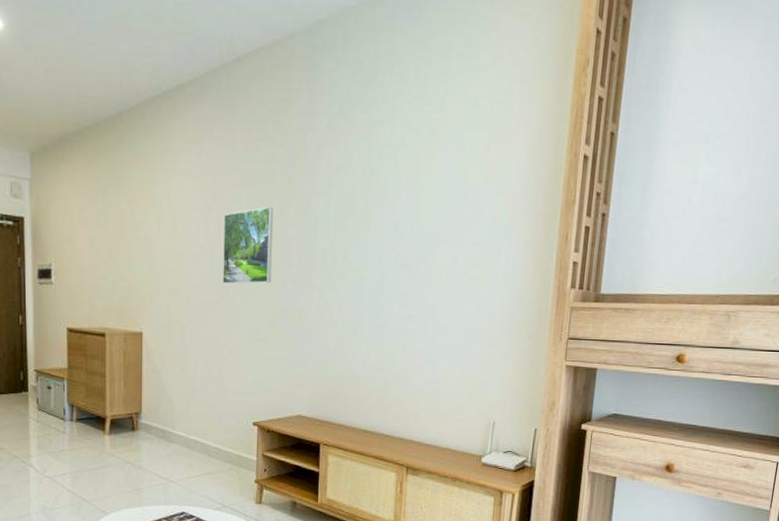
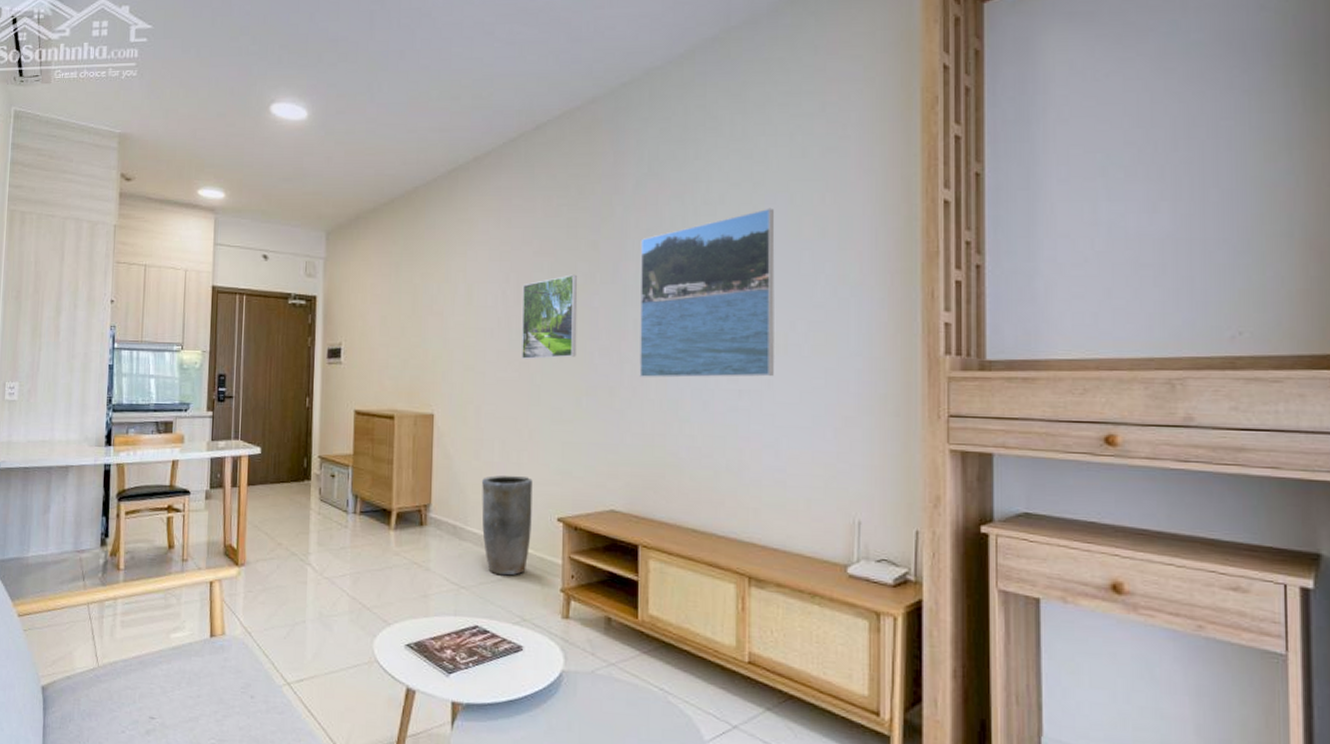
vase: none [186,386,232,471] -> present [481,475,533,576]
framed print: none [326,153,446,304] -> present [639,208,775,378]

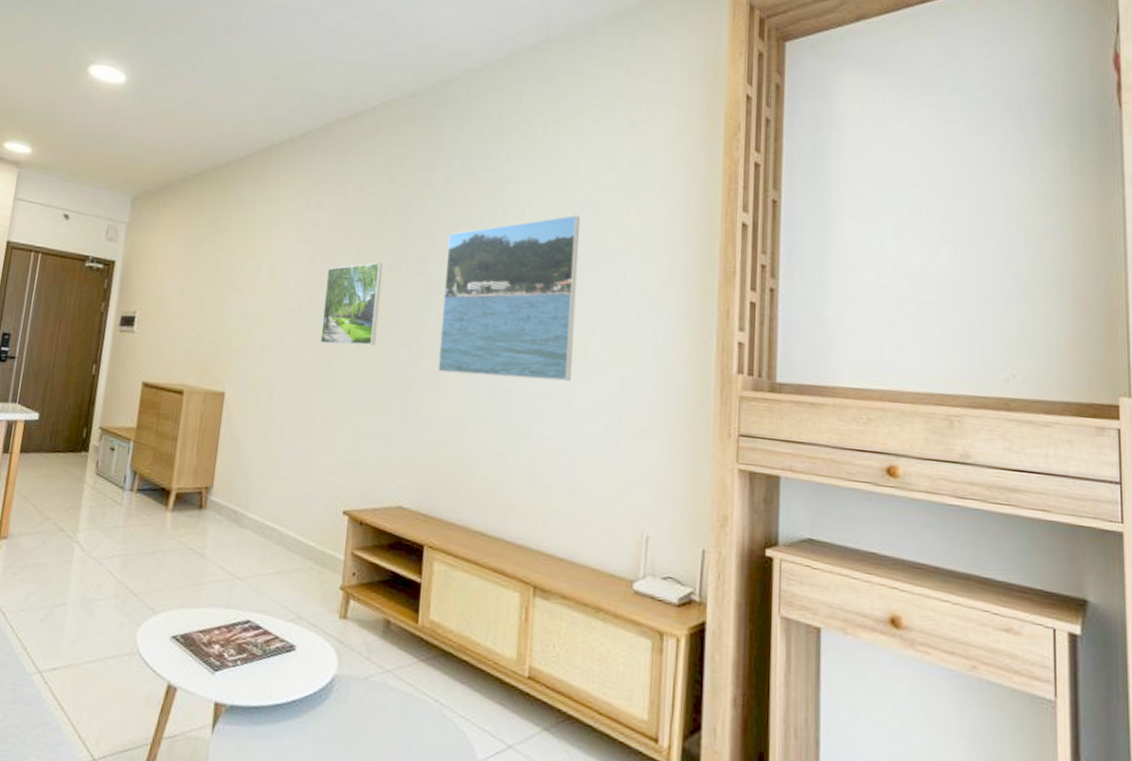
vase: present [481,475,533,576] -> none [264,461,321,569]

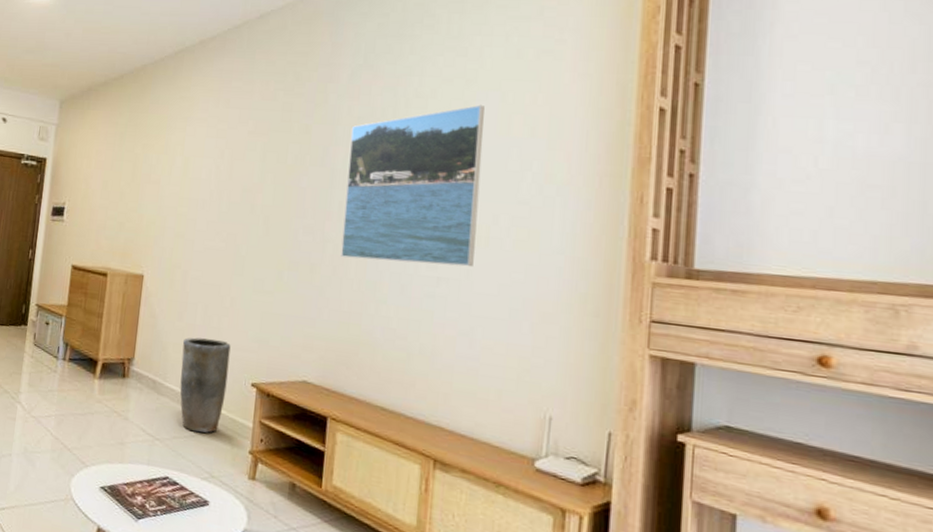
vase: none [264,461,321,569] -> present [179,337,231,433]
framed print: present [320,262,383,346] -> none [229,155,288,233]

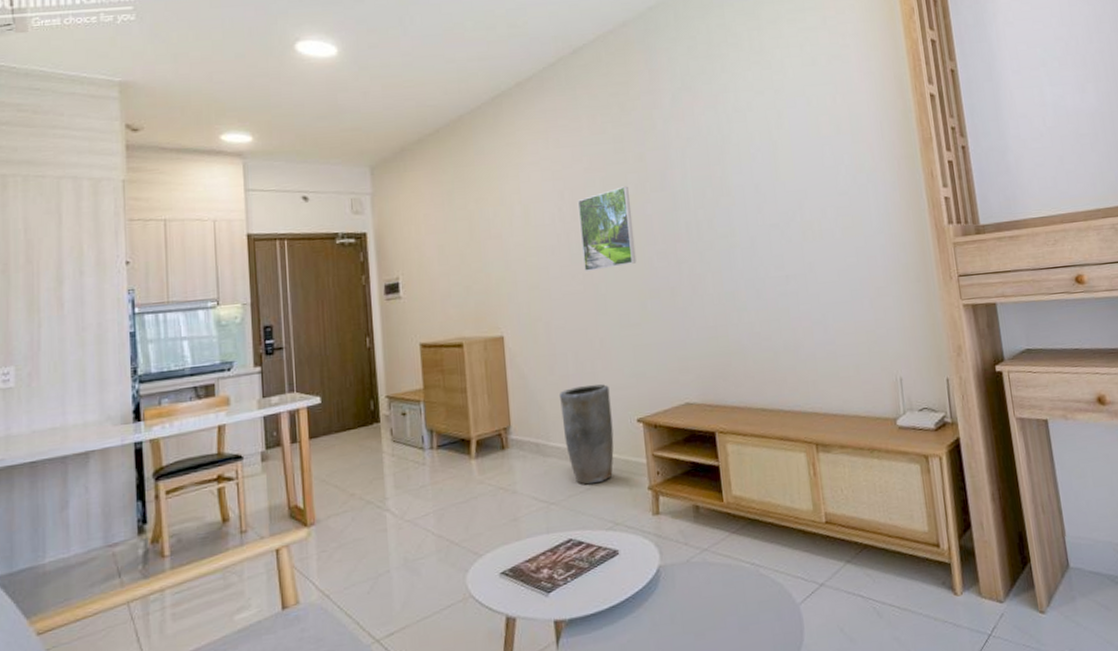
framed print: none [229,155,288,233] -> present [577,186,637,271]
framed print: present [341,104,485,267] -> none [682,111,814,276]

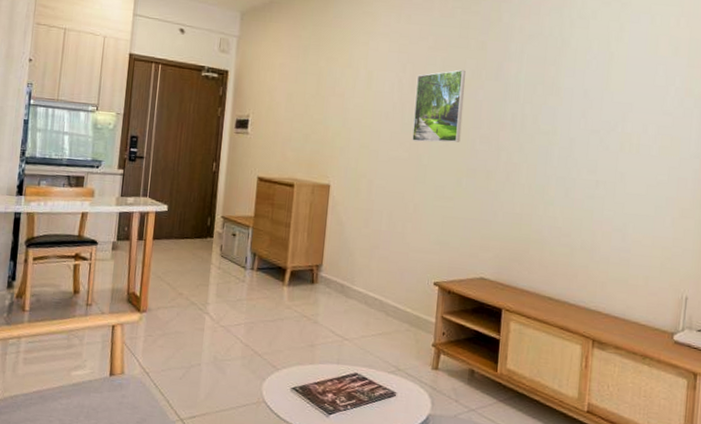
vase: present [558,384,614,485] -> none [367,242,415,331]

